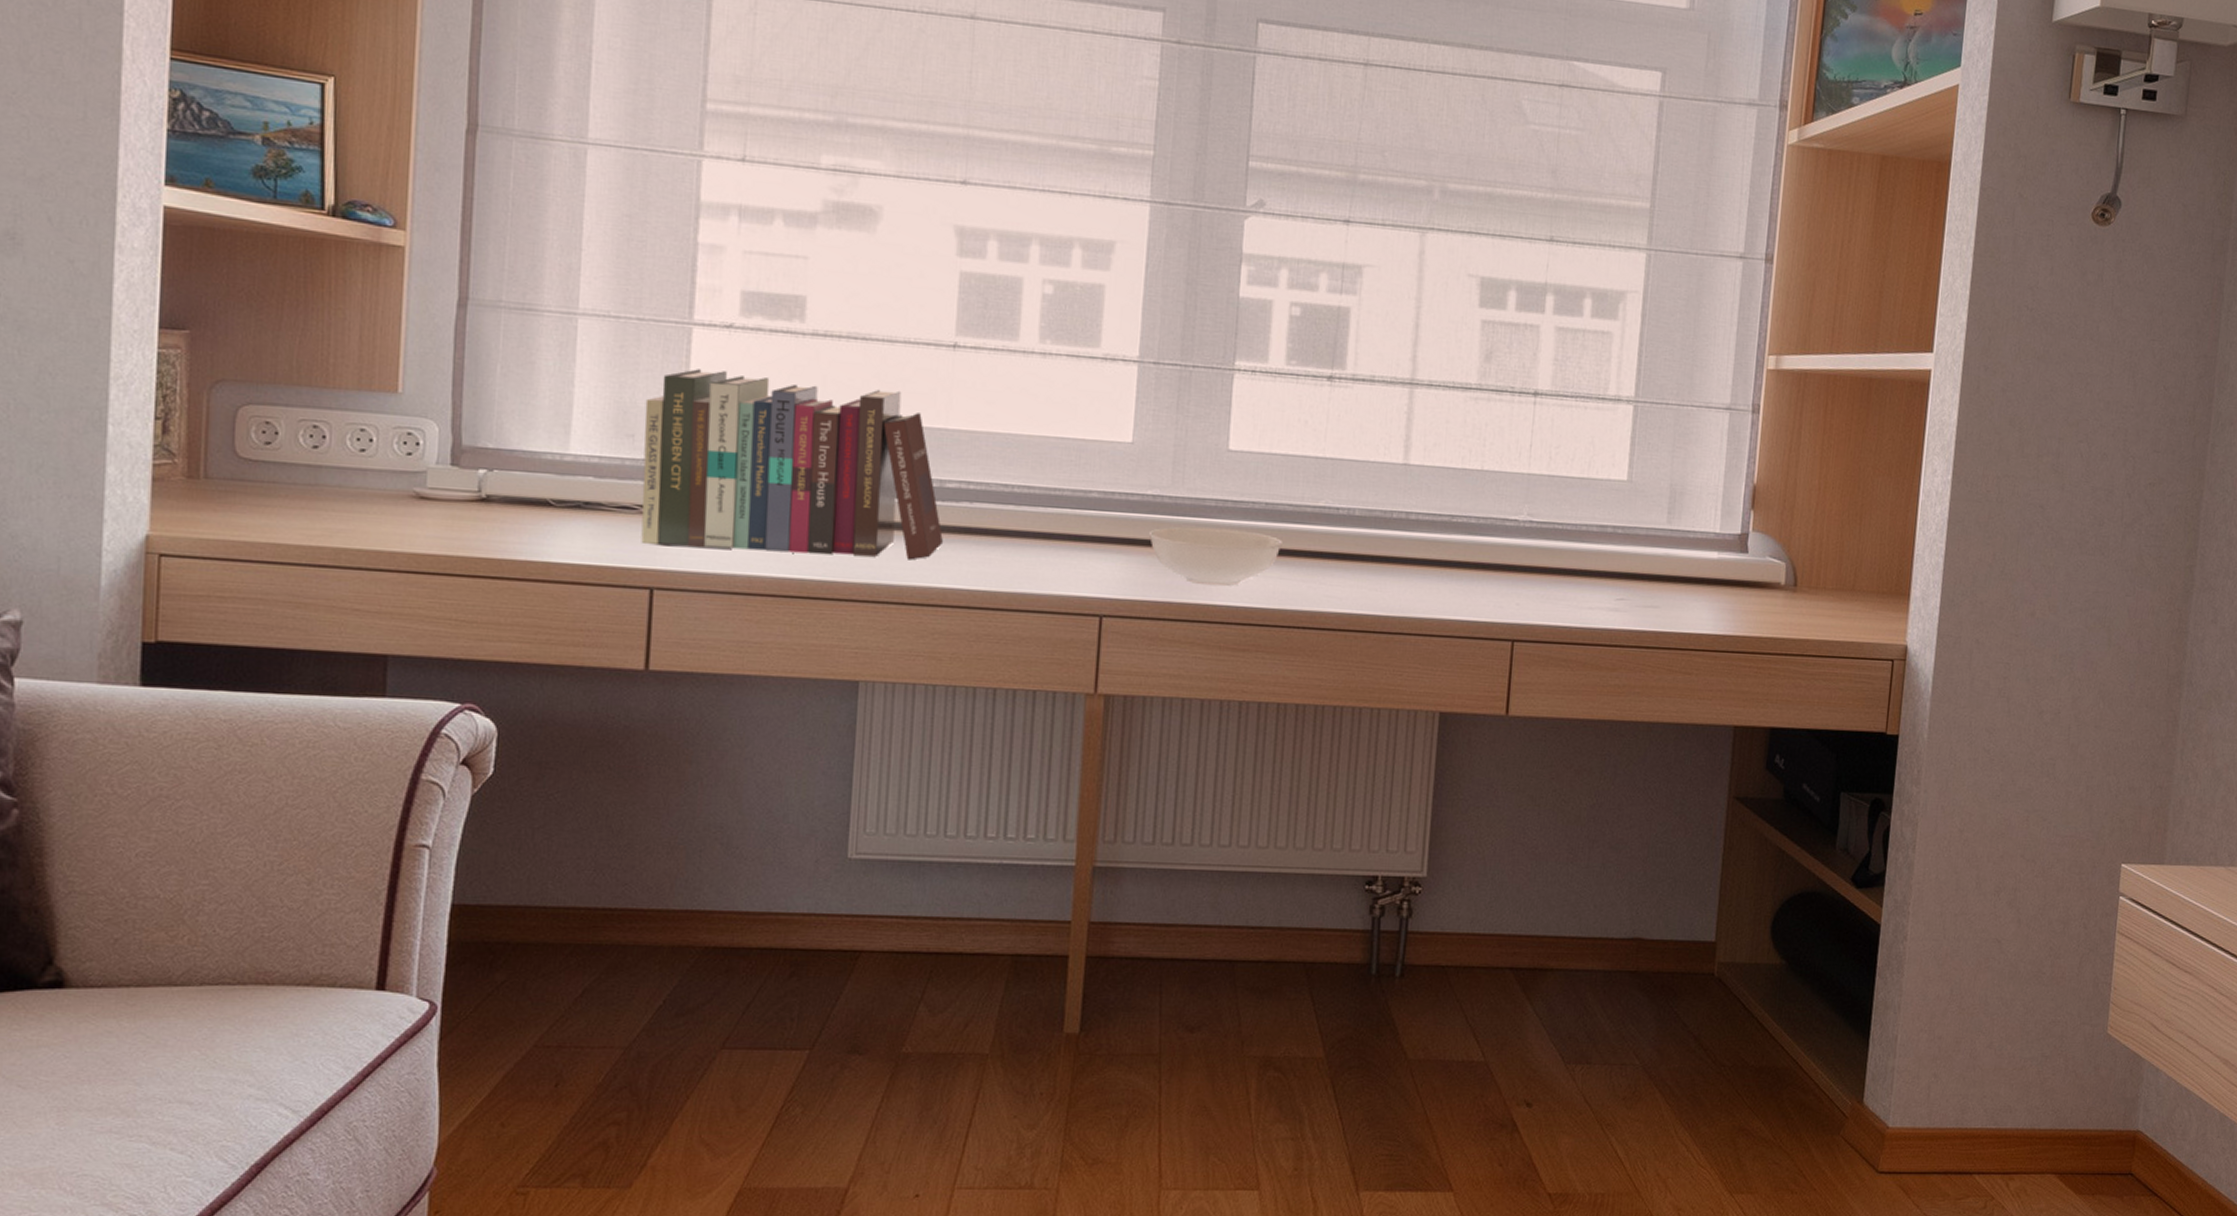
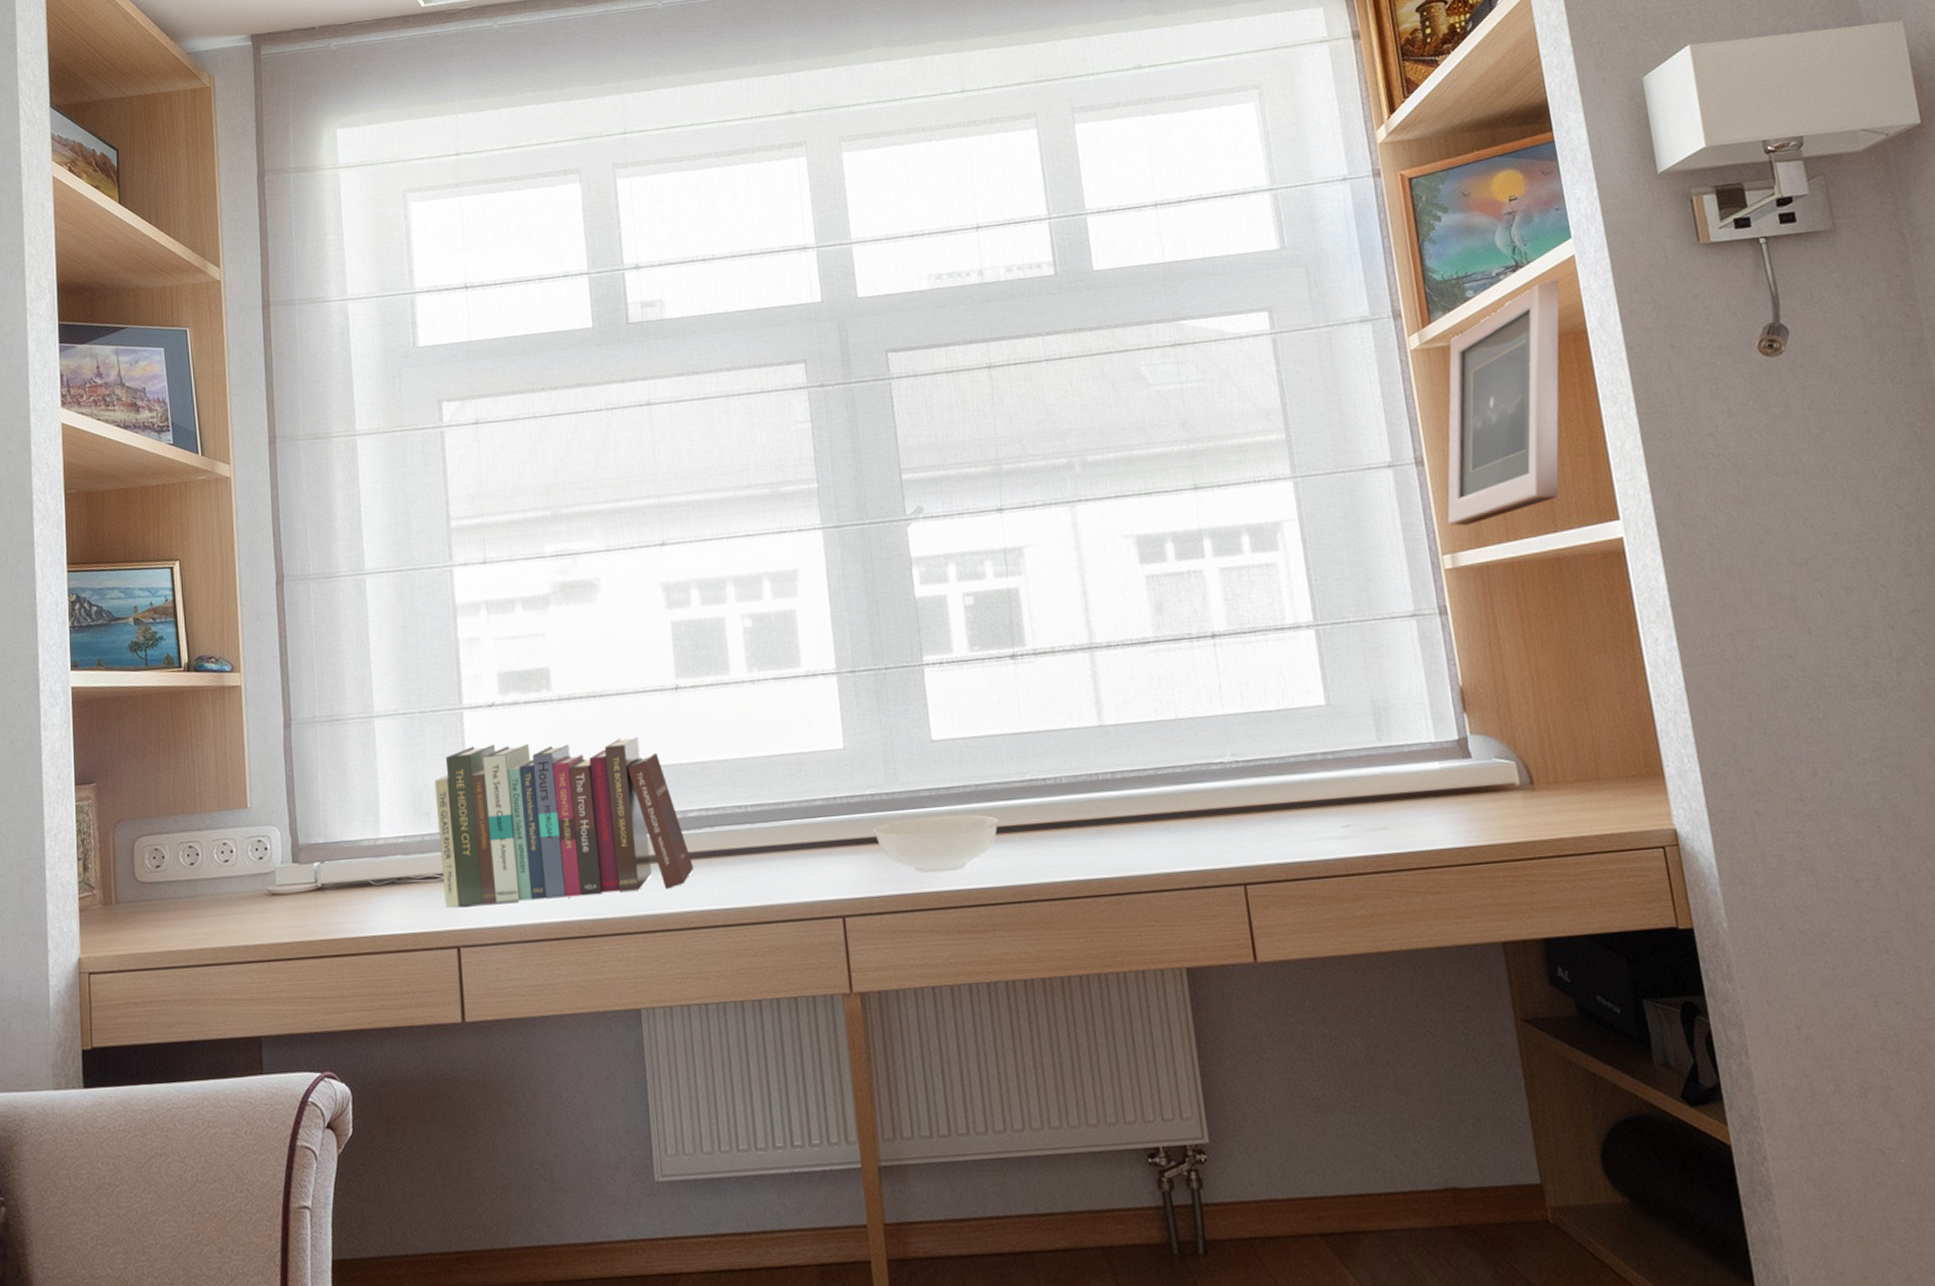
picture frame: none [1780,101,1939,331] -> present [1447,276,1560,527]

